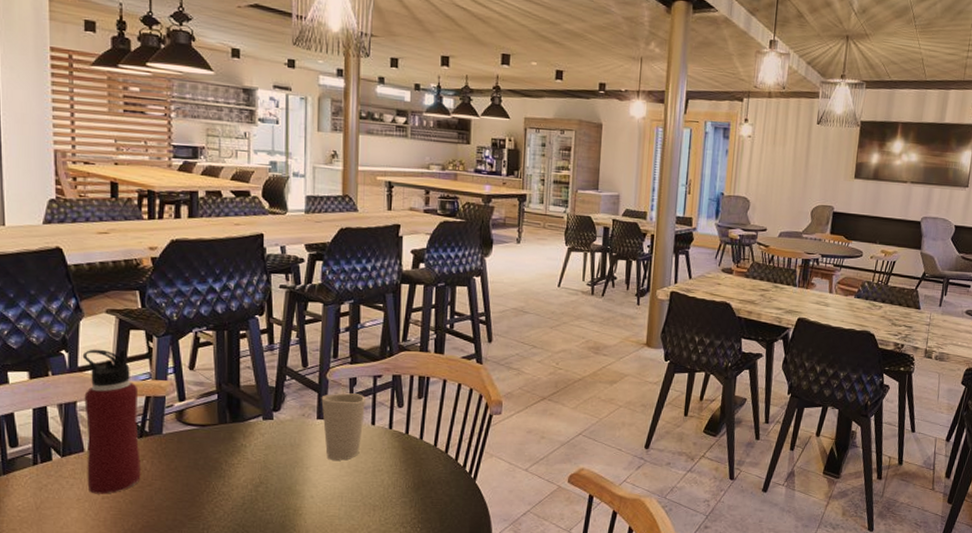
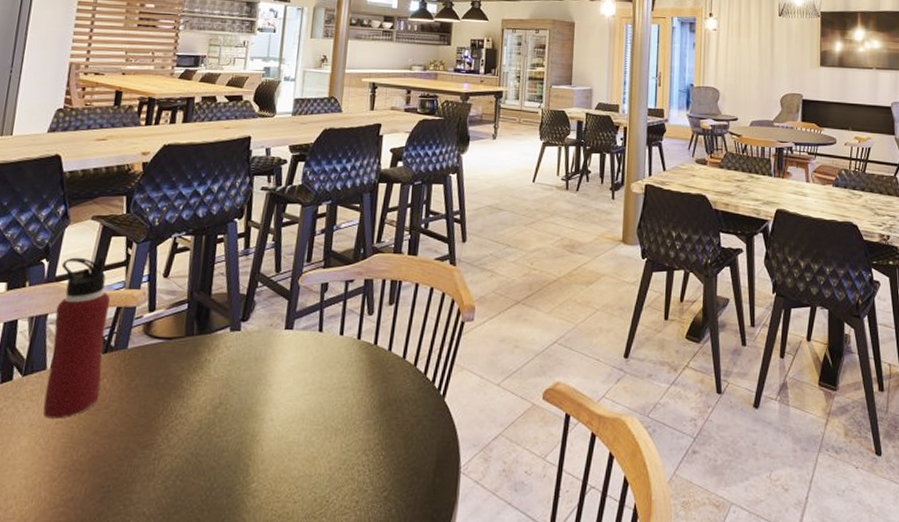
cup: present [321,393,367,461] -> none [290,300,337,376]

